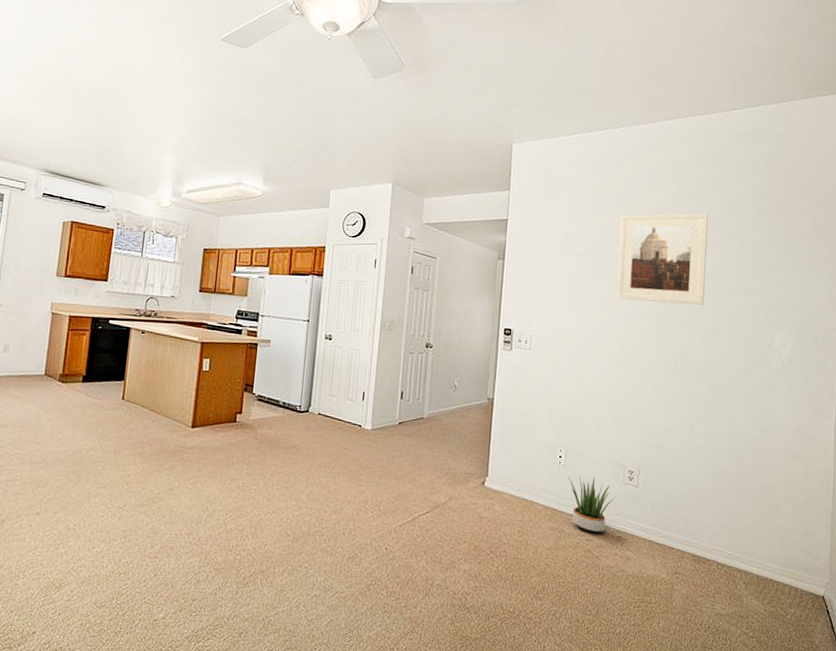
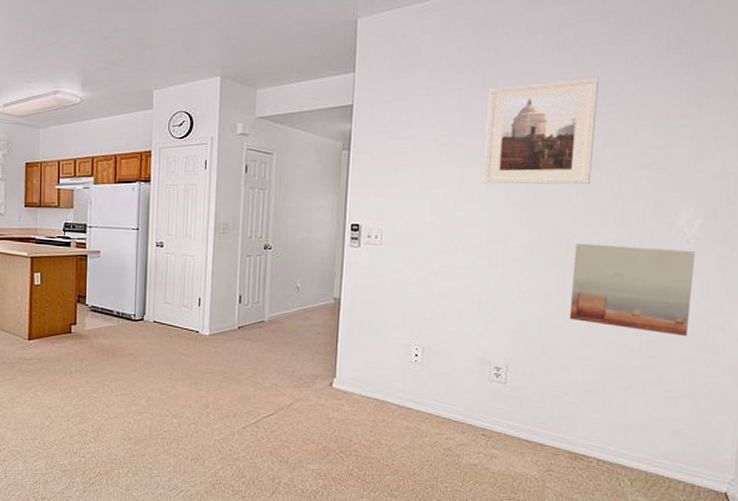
potted plant: present [568,476,615,533] -> none [425,374,478,431]
wall art: none [690,358,788,448] -> present [569,243,695,337]

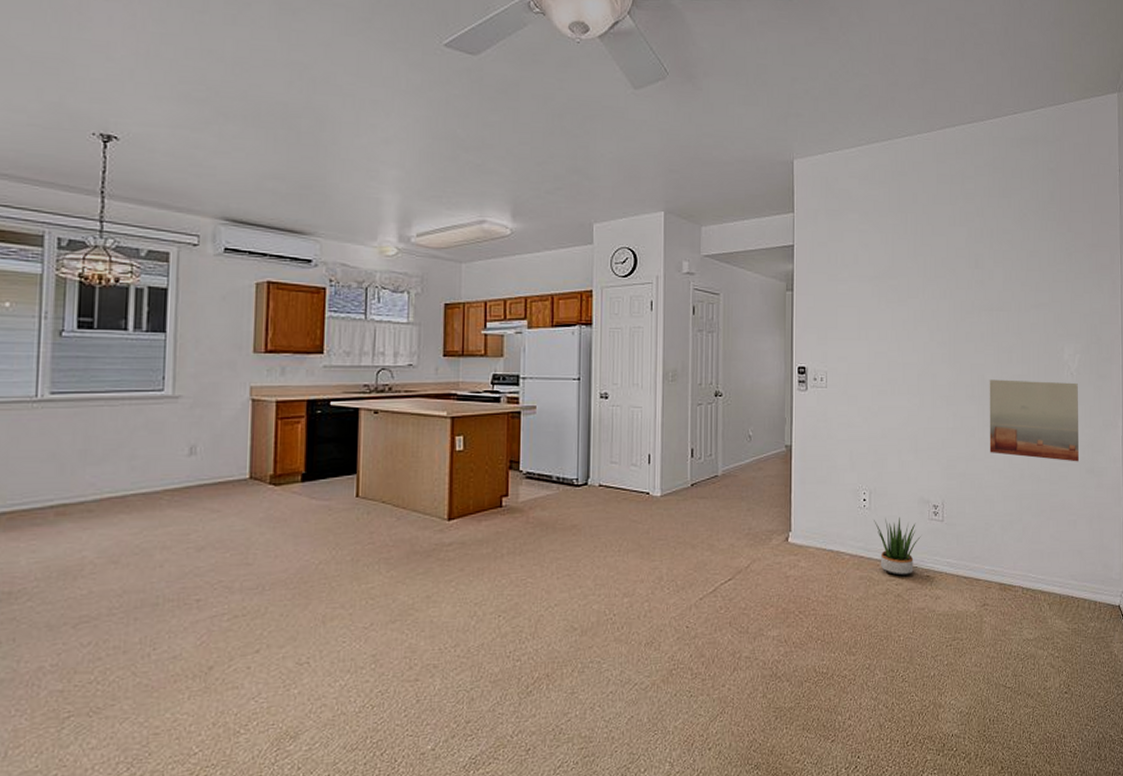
potted plant: none [425,374,478,431] -> present [874,516,921,576]
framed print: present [482,77,599,185] -> none [910,226,997,325]

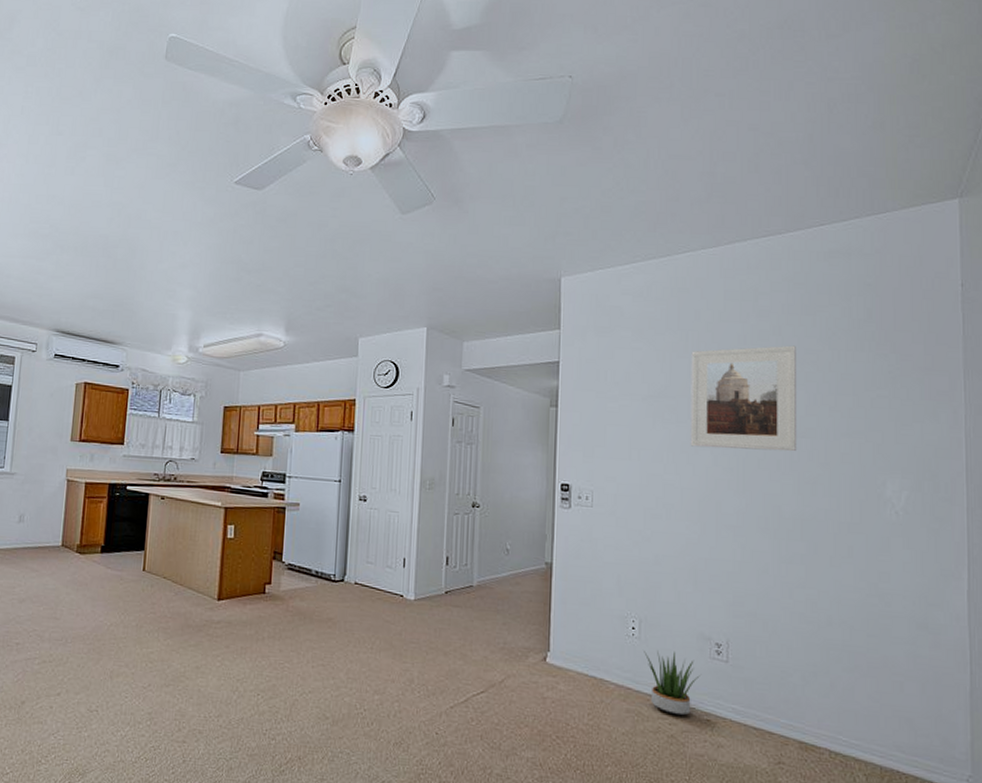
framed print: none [910,226,997,325] -> present [690,345,798,452]
wall art: present [989,379,1079,462] -> none [787,512,906,615]

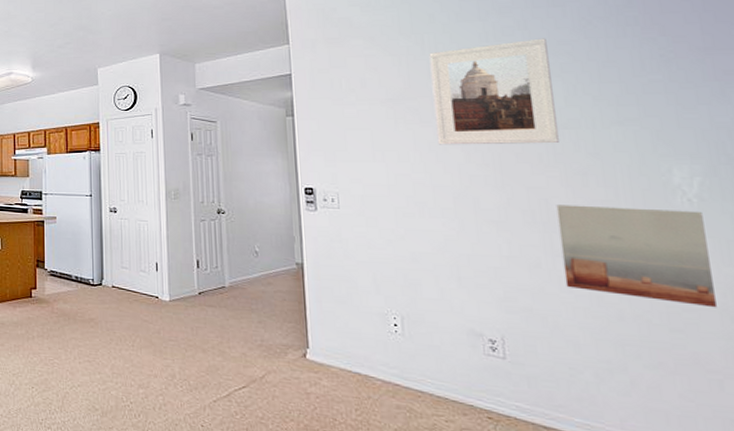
potted plant: present [644,651,700,716] -> none [409,347,475,413]
wall art: none [787,512,906,615] -> present [556,204,717,308]

